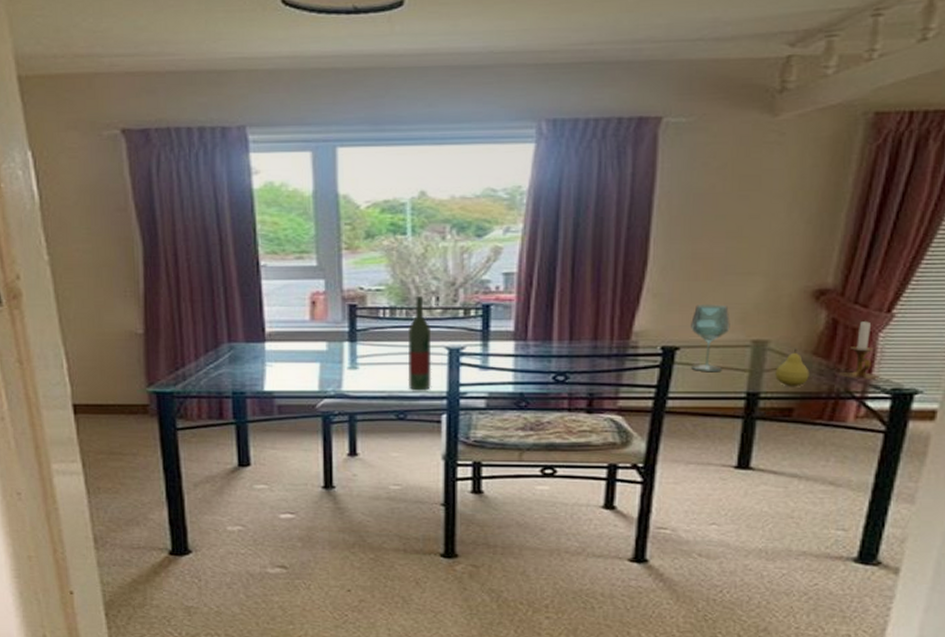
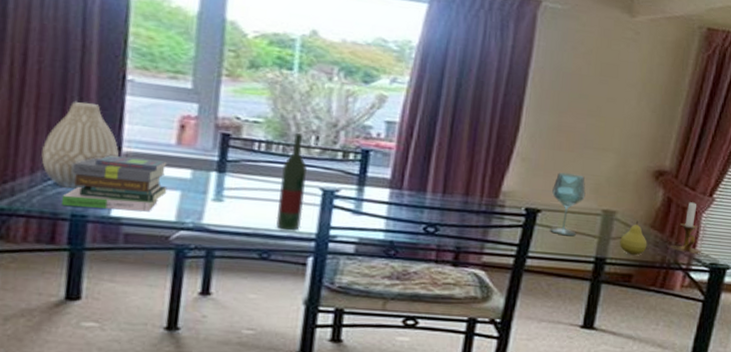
vase: none [201,290,263,369] -> present [41,101,119,189]
books: none [222,337,308,386] -> present [61,155,168,212]

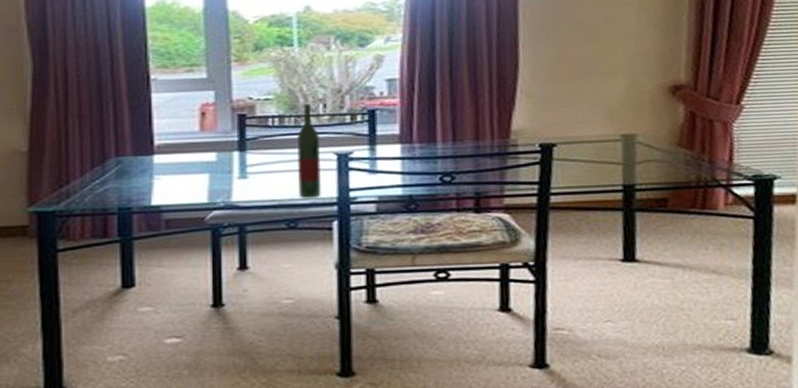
vase: present [41,101,119,189] -> none [88,105,152,185]
books: present [61,155,168,212] -> none [108,148,197,202]
wine glass: present [550,172,586,236] -> none [564,102,600,167]
fruit: present [620,220,647,256] -> none [646,140,678,178]
candlestick: present [669,202,700,254] -> none [703,113,739,168]

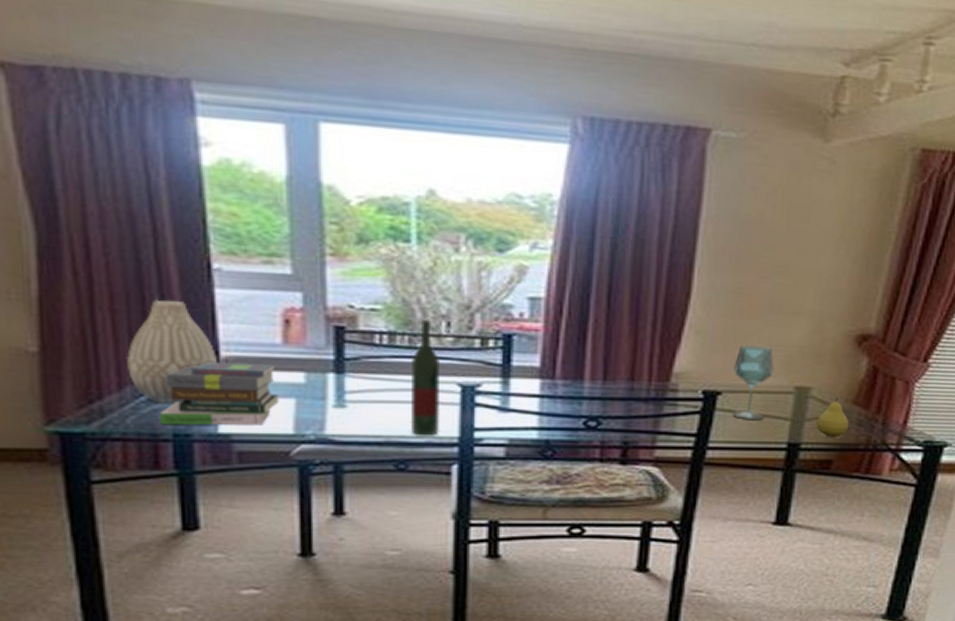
vase: none [88,105,152,185] -> present [127,299,217,404]
books: none [108,148,197,202] -> present [159,362,279,426]
wine glass: none [564,102,600,167] -> present [733,345,774,421]
fruit: none [646,140,678,178] -> present [816,396,849,438]

